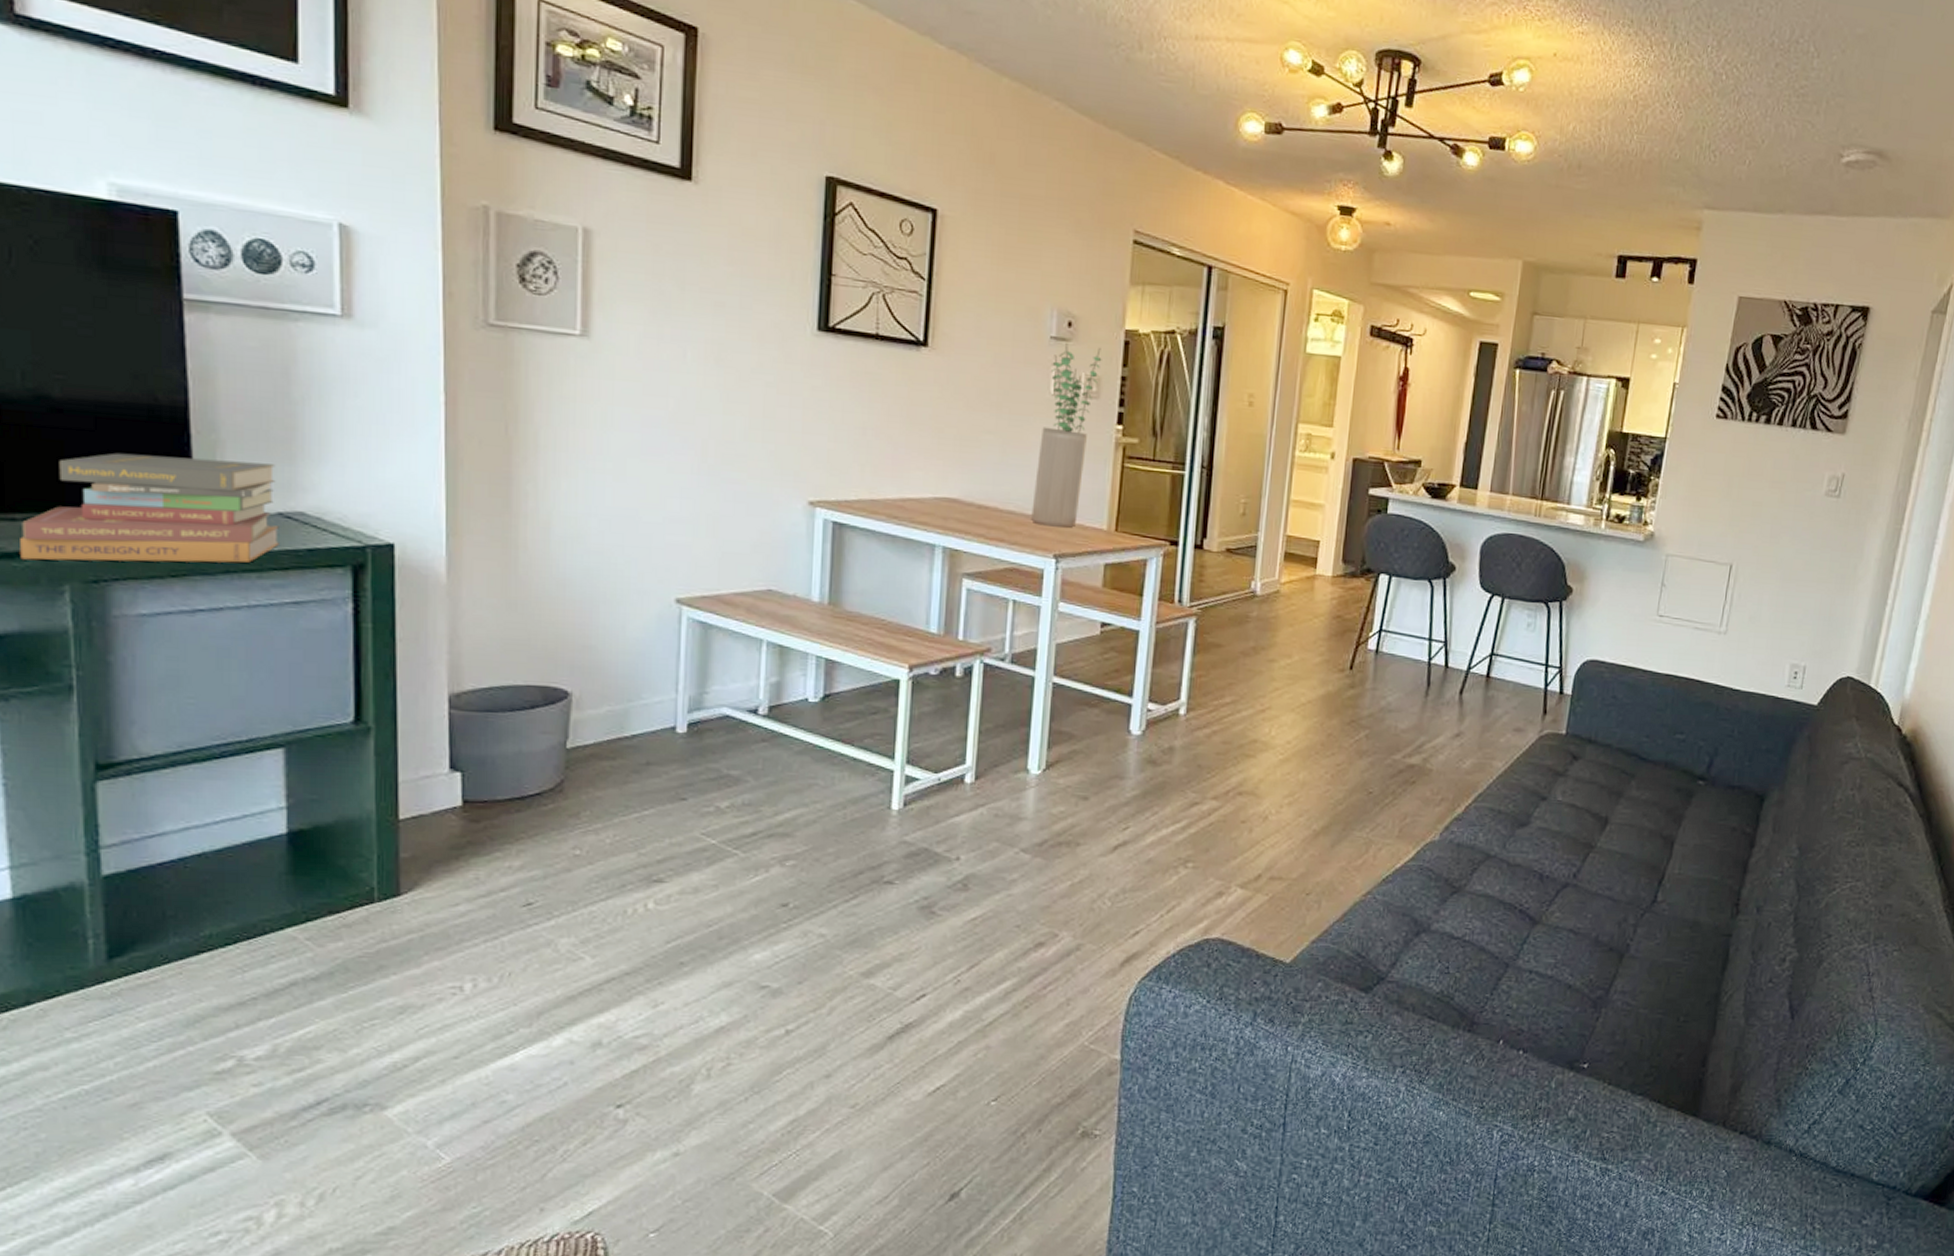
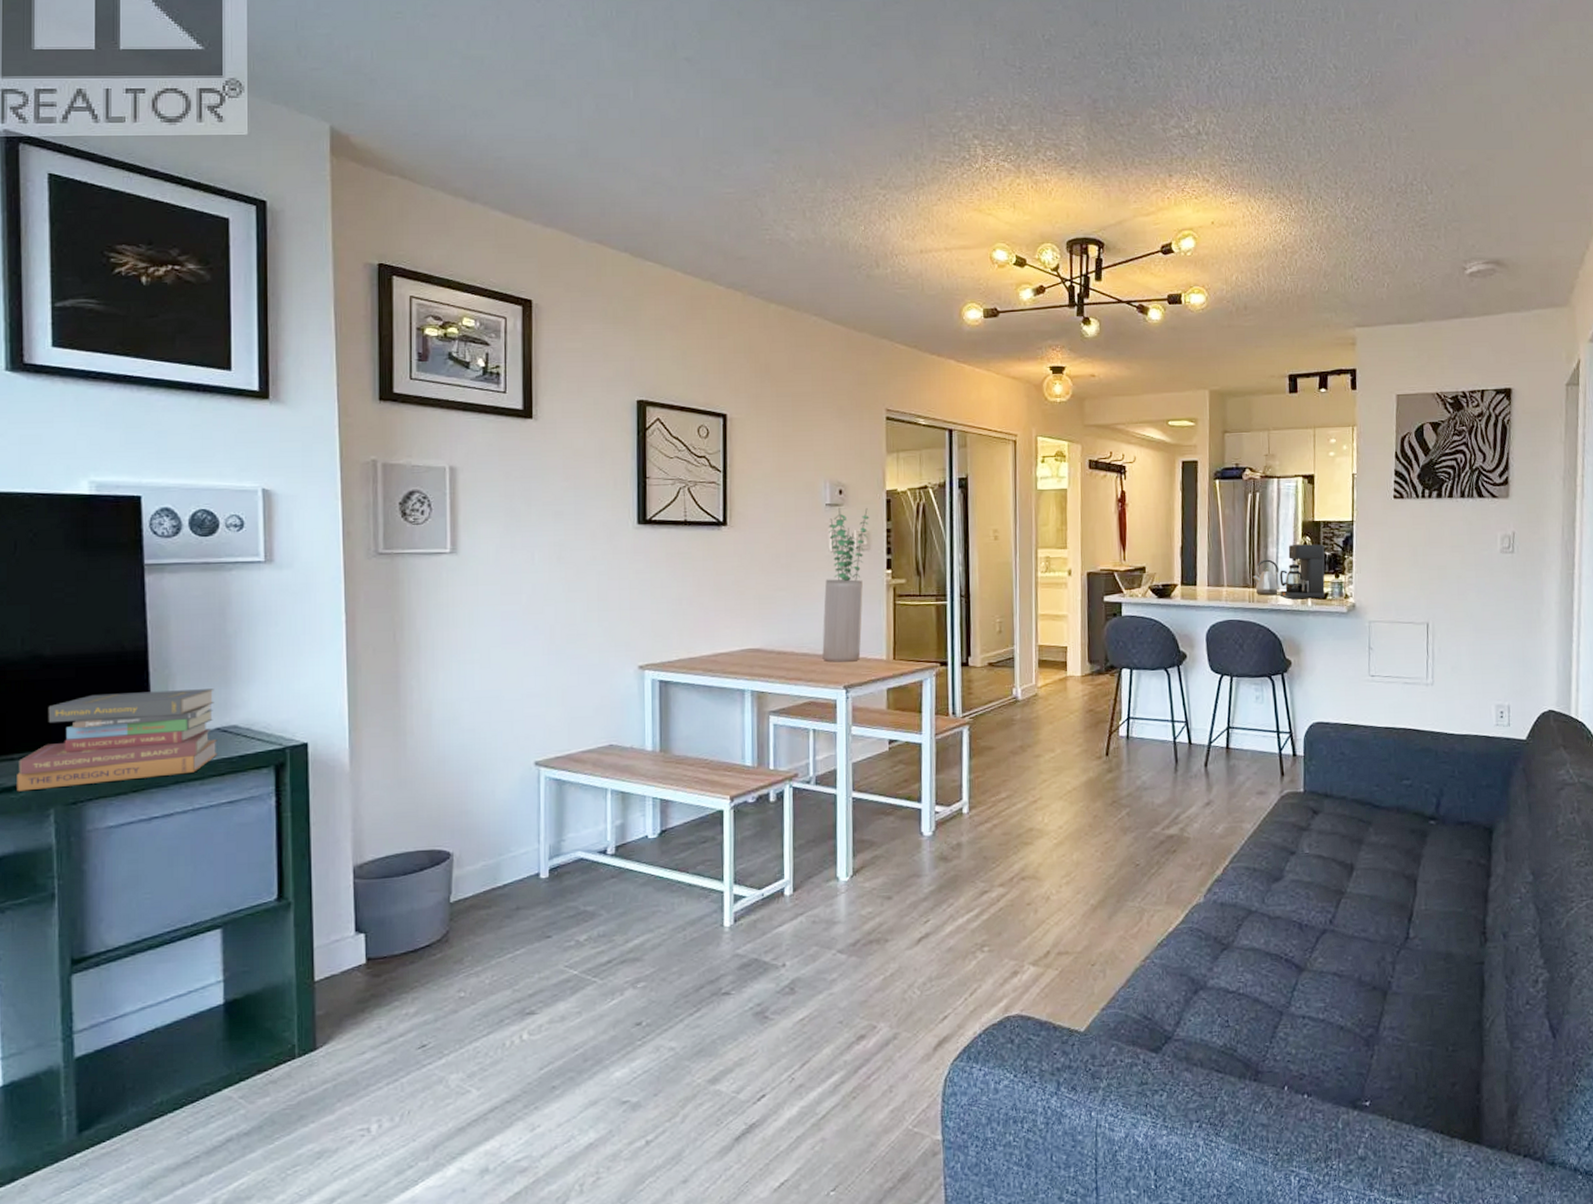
kettle: none [1542,469,1575,512] -> present [1252,559,1280,596]
coffee maker: none [1572,456,1630,523] -> present [1279,544,1325,600]

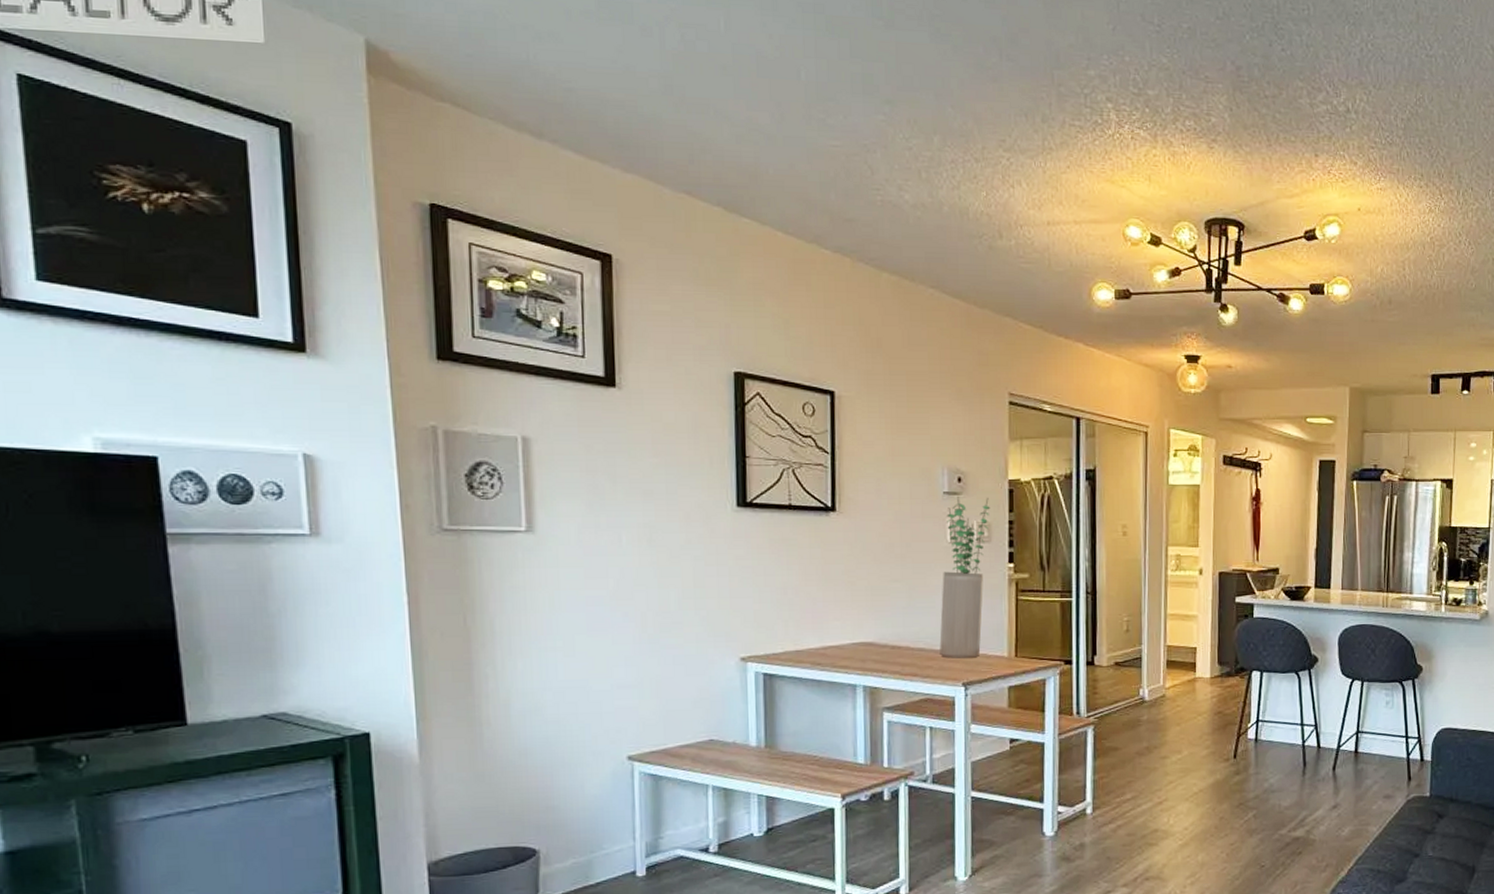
books: present [17,689,217,792] -> none [28,672,265,781]
kettle: present [1252,559,1280,596] -> none [1387,564,1415,601]
coffee maker: present [1279,544,1325,600] -> none [1414,550,1461,606]

